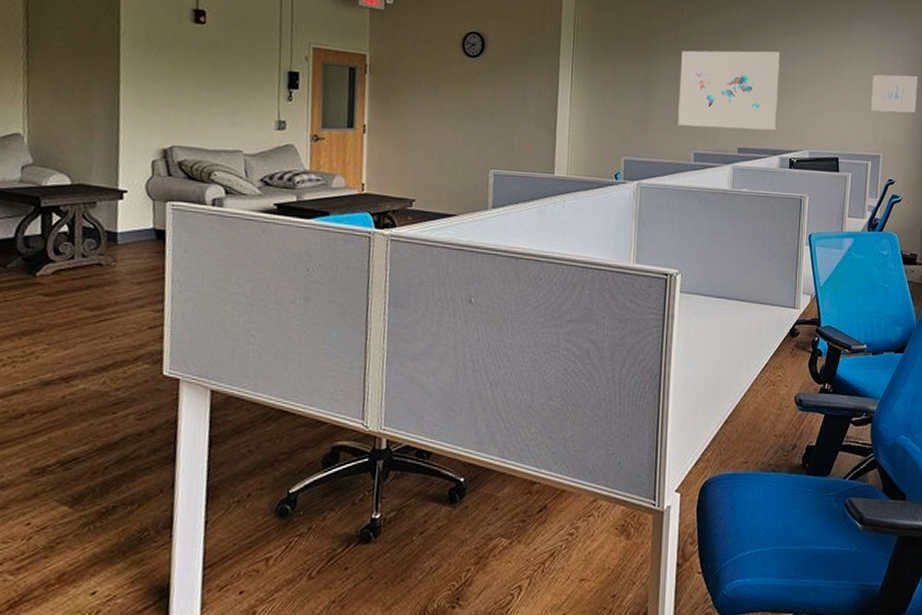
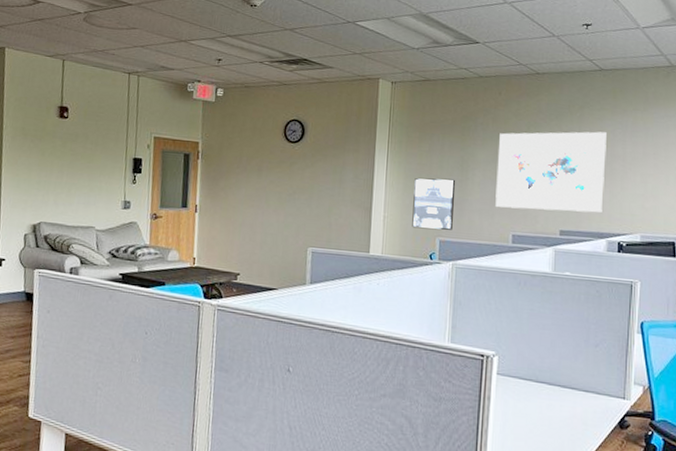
wall art: none [597,96,640,149] -> present [412,178,456,230]

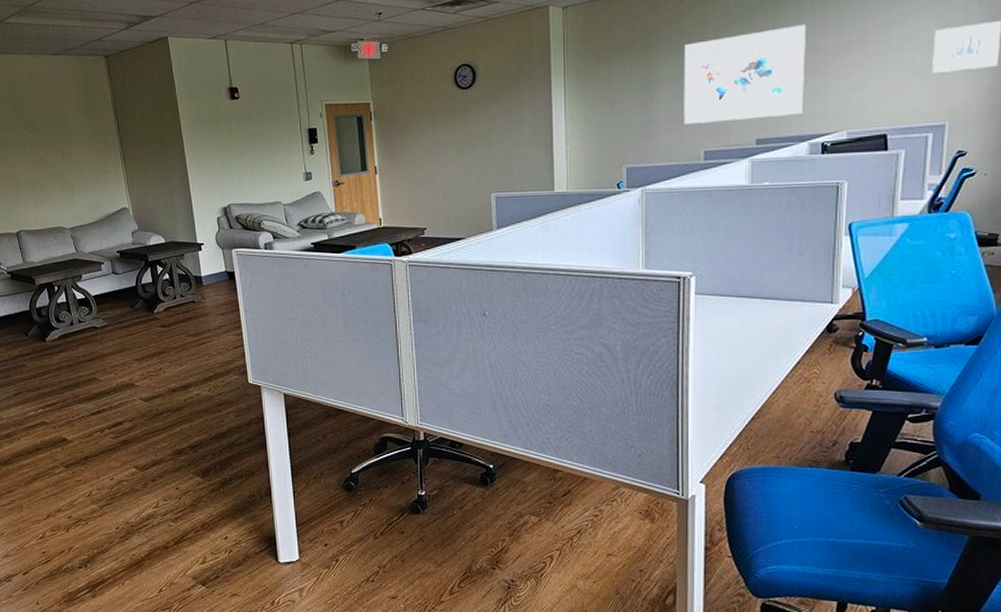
wall art: present [412,178,456,230] -> none [595,102,640,159]

